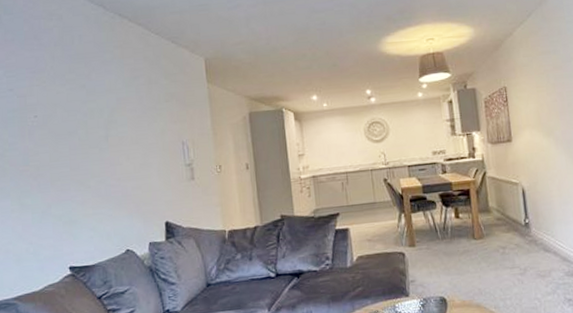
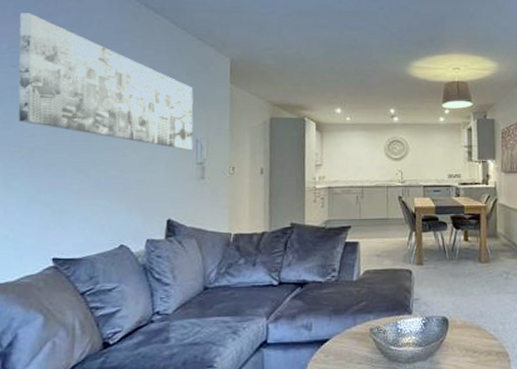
wall art: none [9,37,180,154] -> present [18,13,193,151]

